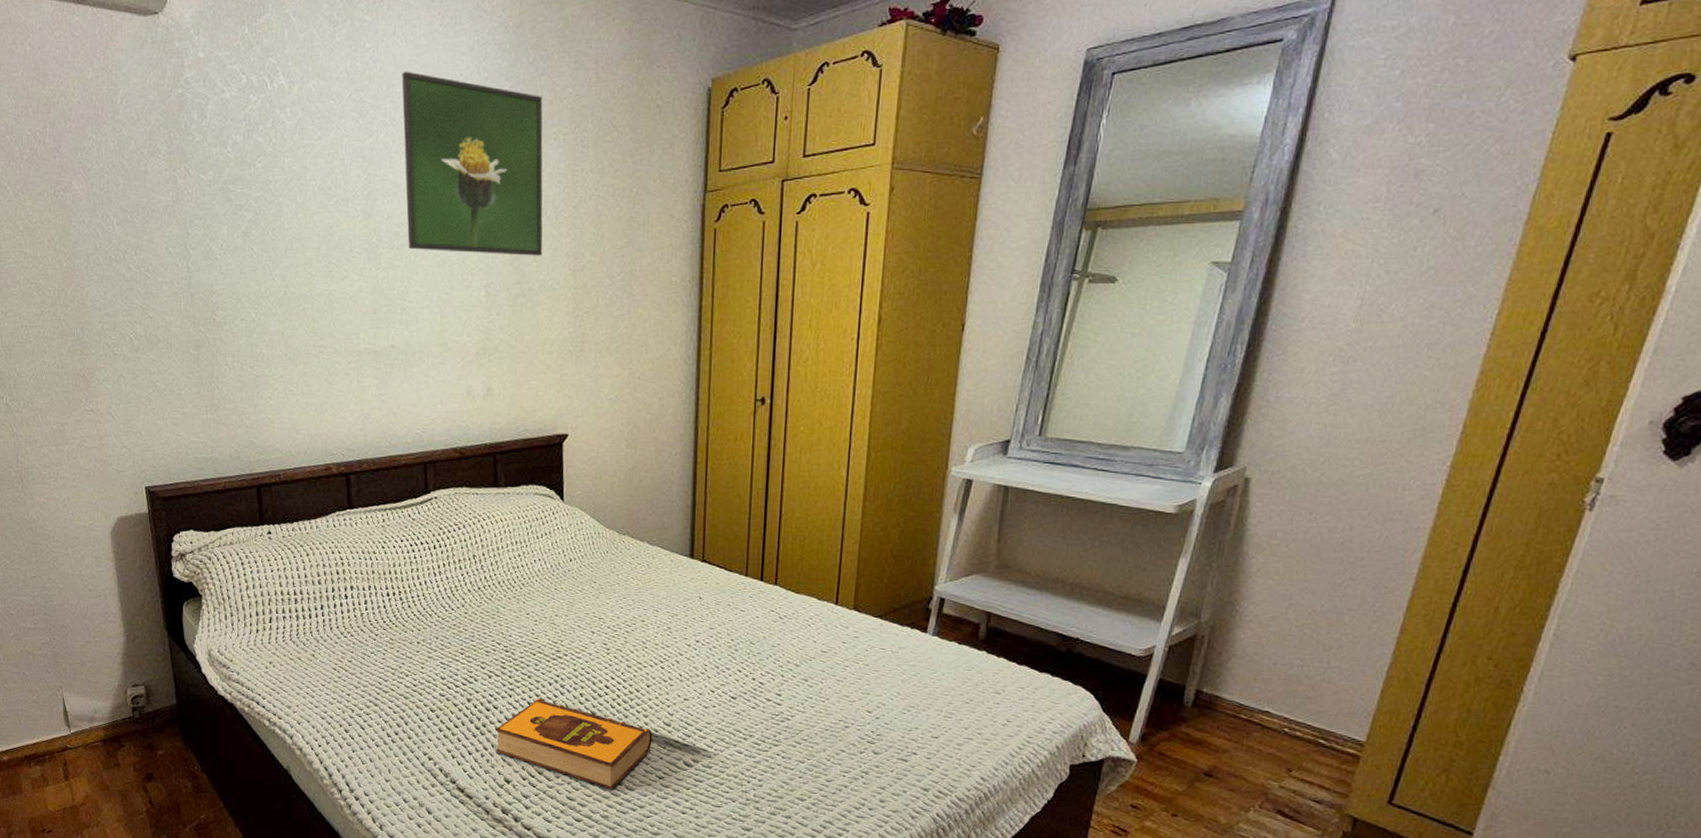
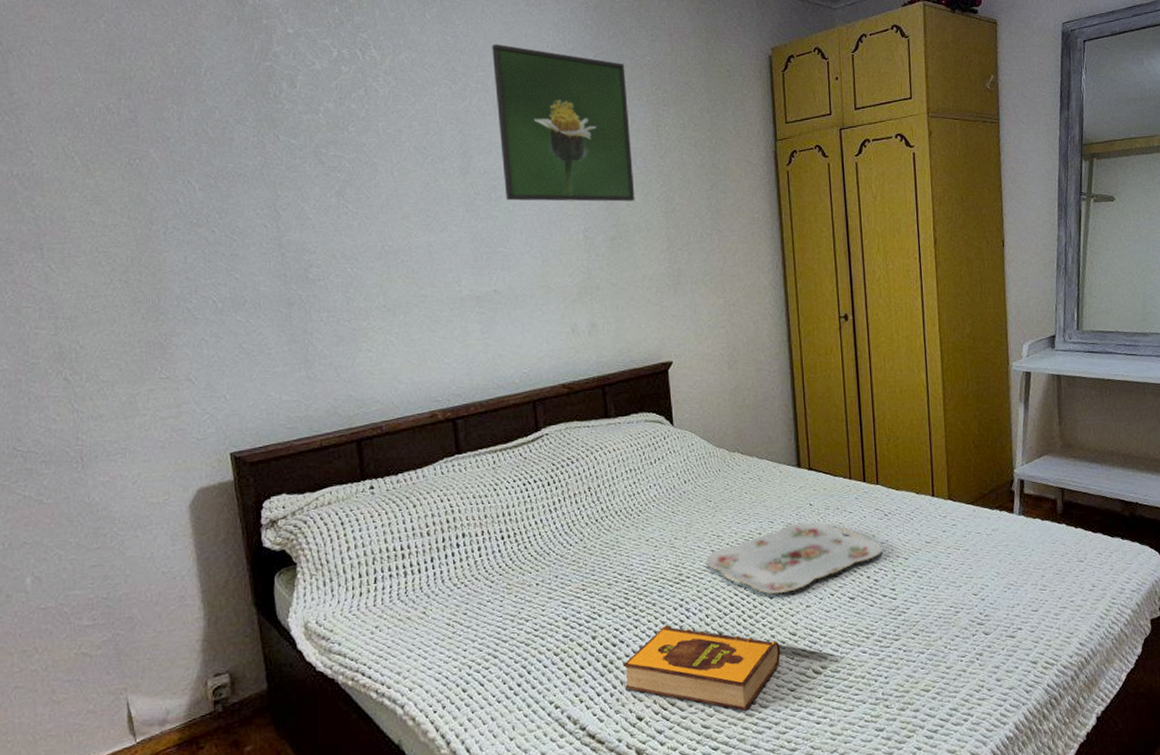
serving tray: none [585,615,774,684] -> present [705,522,884,594]

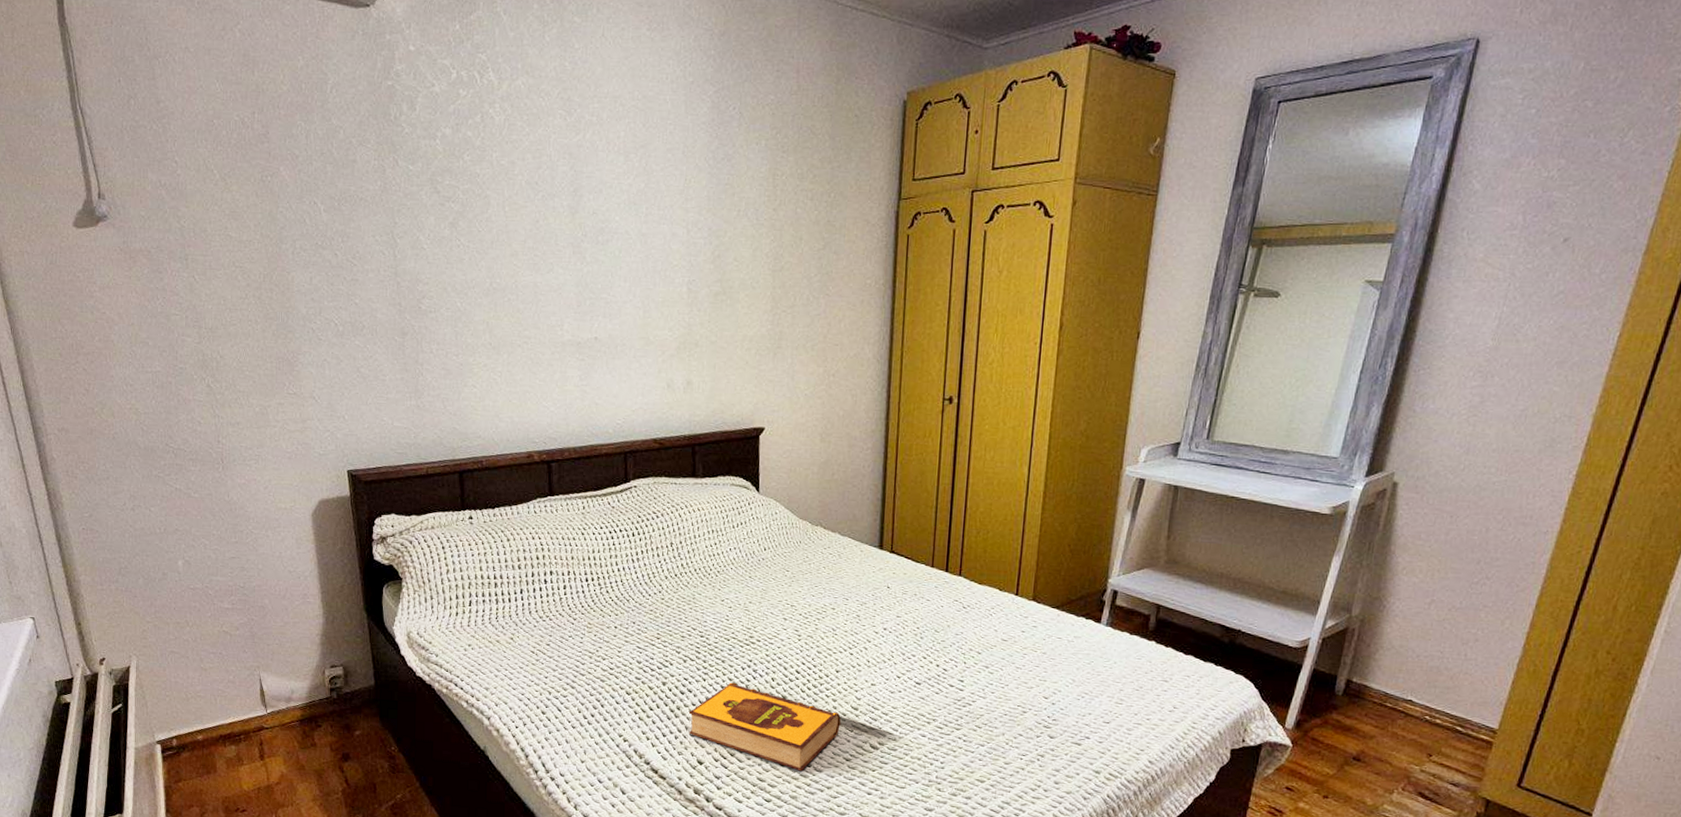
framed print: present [492,44,635,202] -> none [609,72,746,256]
serving tray: present [705,522,884,594] -> none [777,603,957,669]

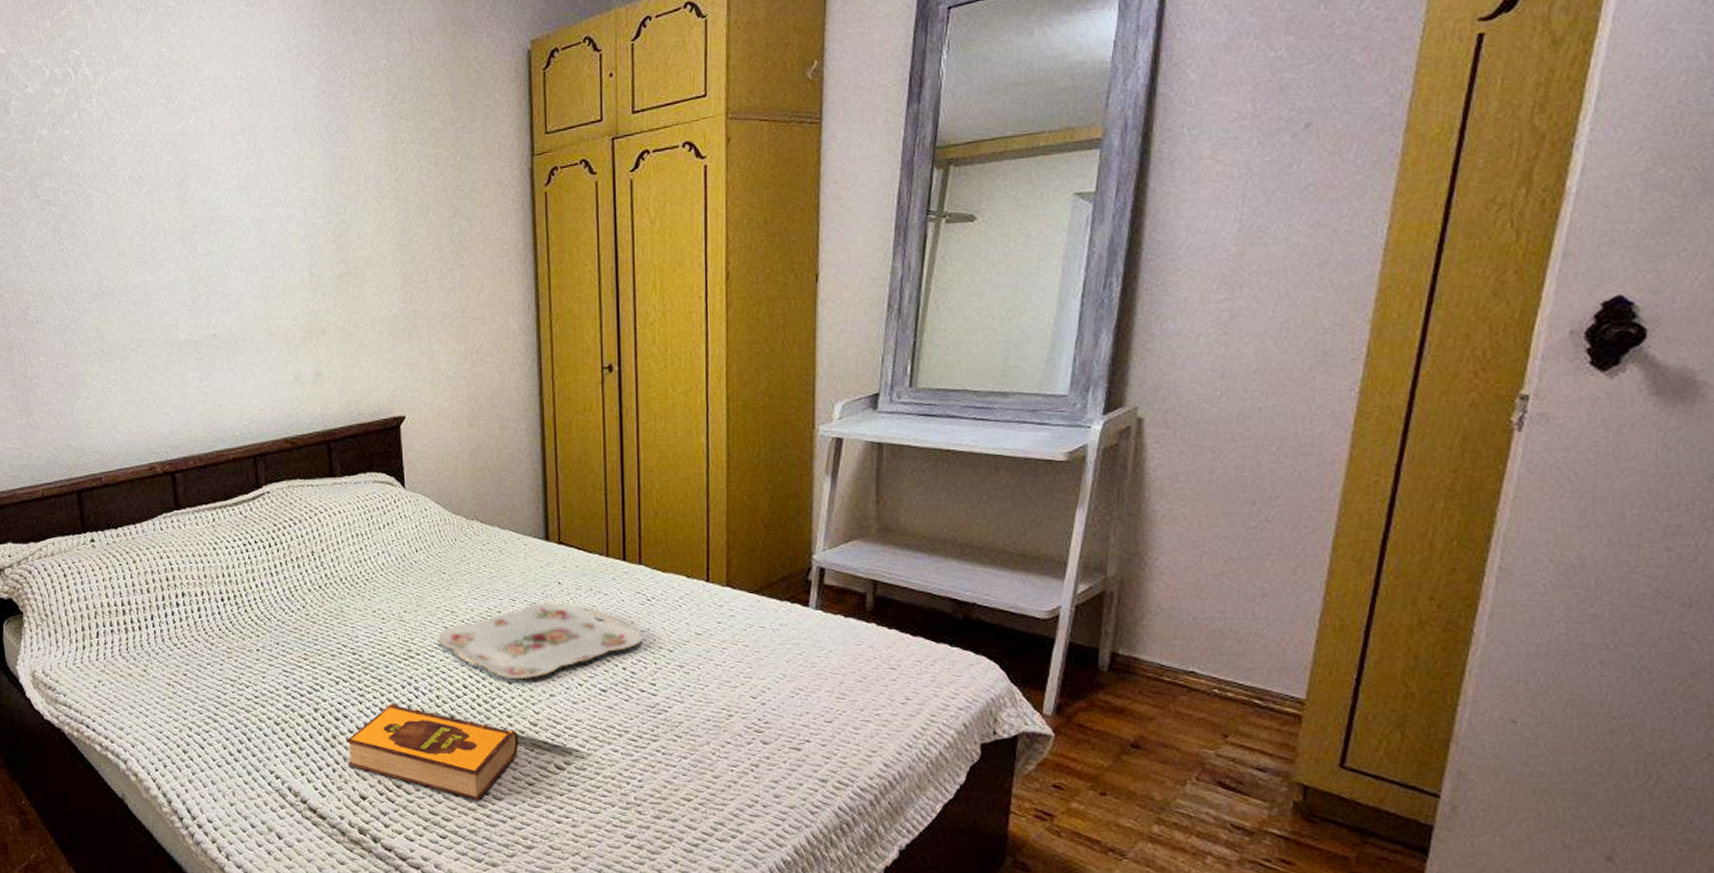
serving tray: none [777,603,957,669] -> present [437,603,644,680]

